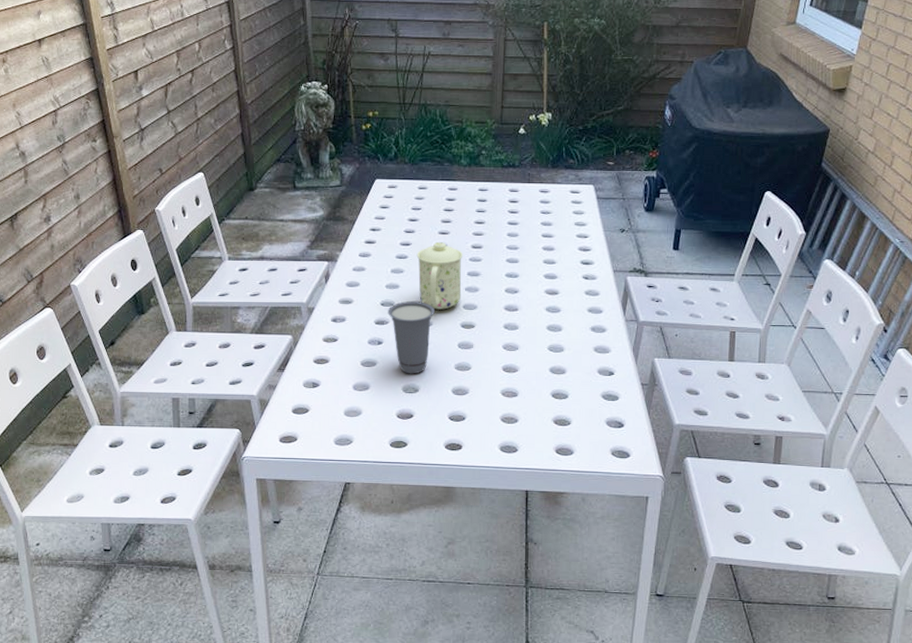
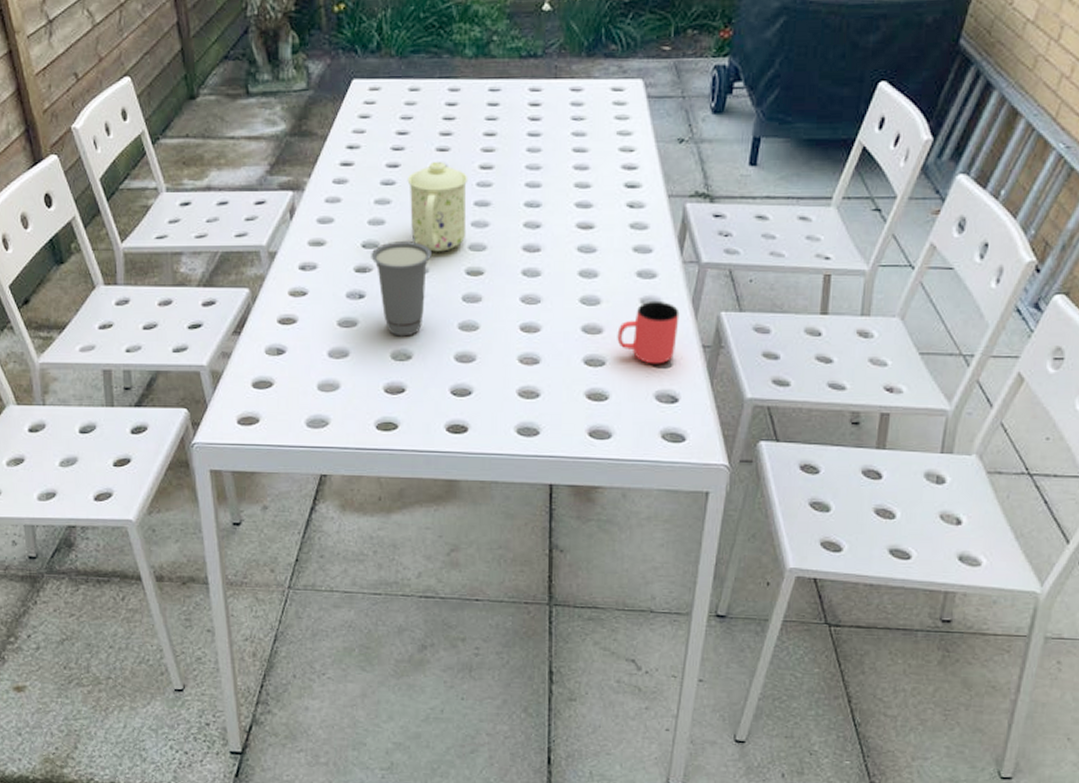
cup: none [577,350,624,398] -> present [617,302,680,364]

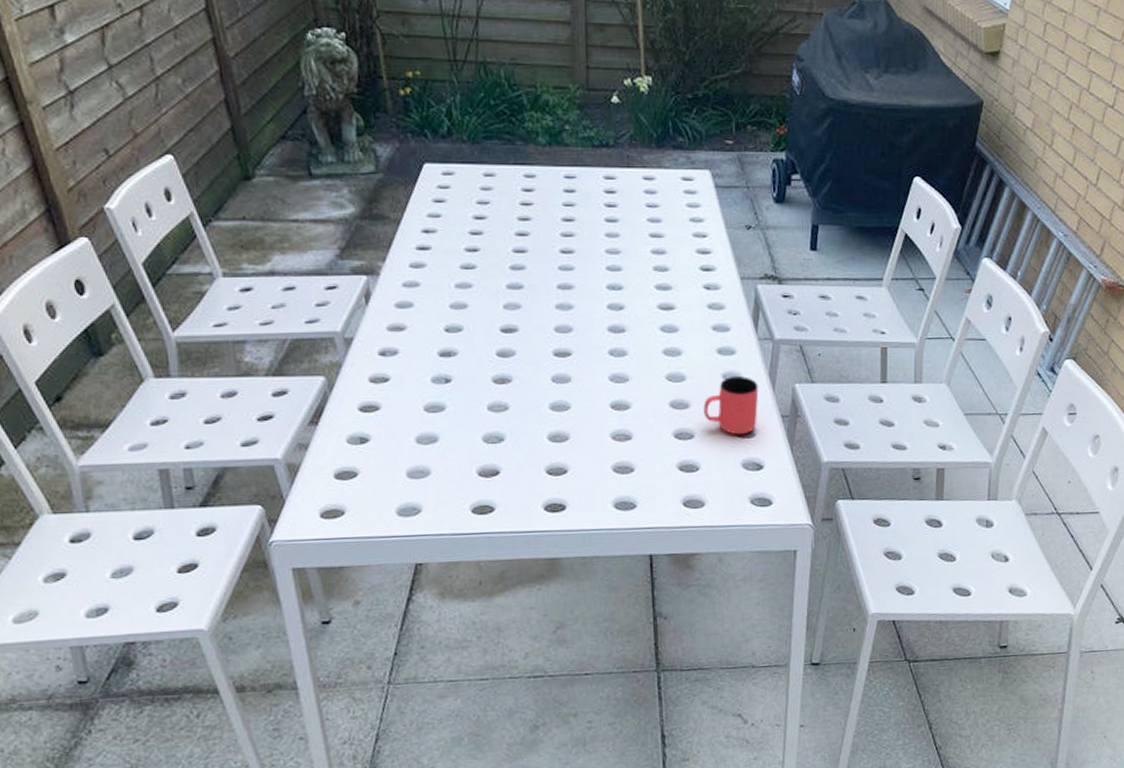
cup: present [371,242,433,337] -> none [455,325,519,419]
mug: present [407,161,469,252] -> none [488,245,552,335]

